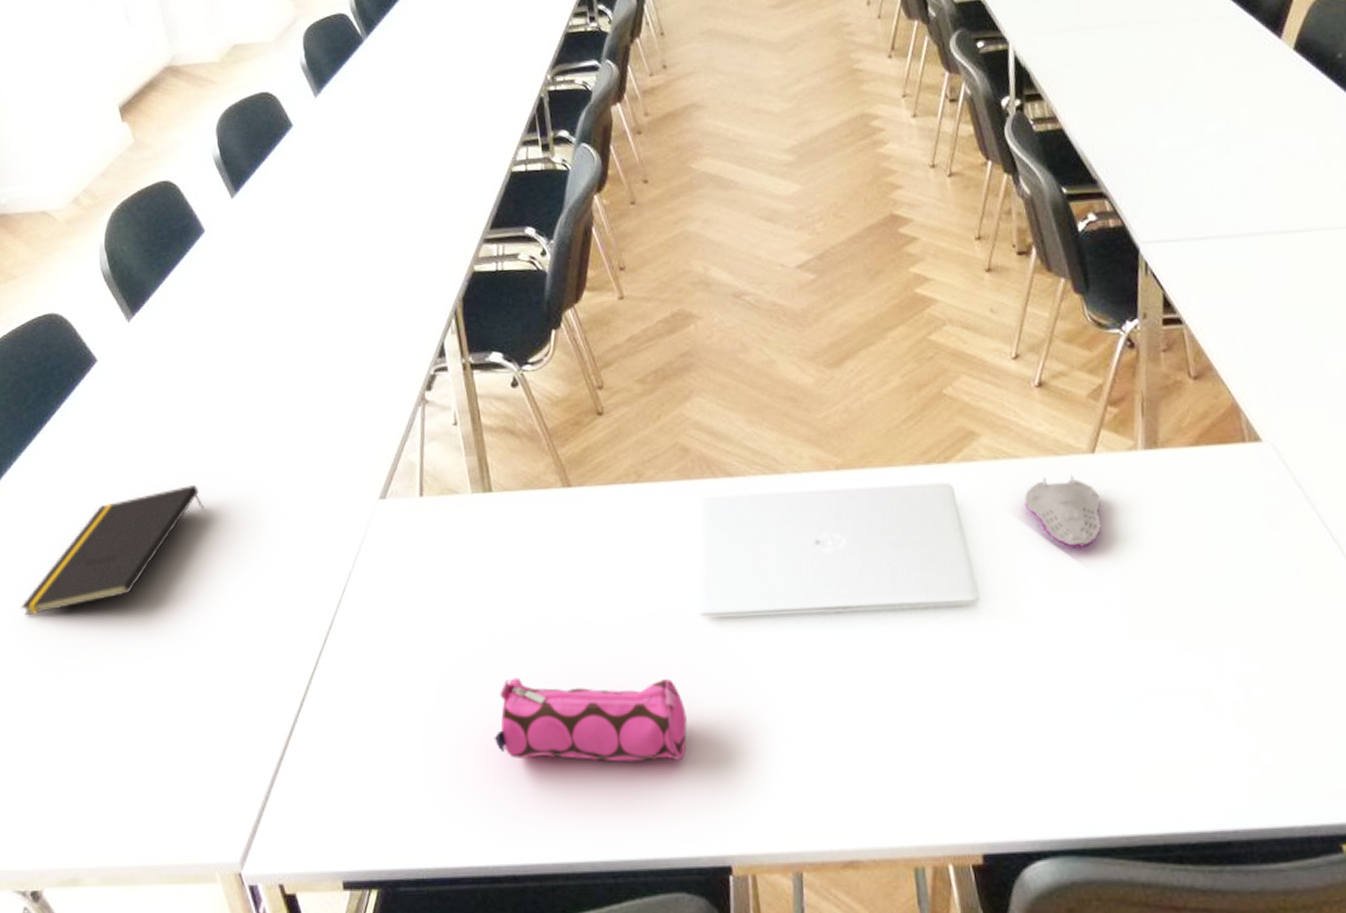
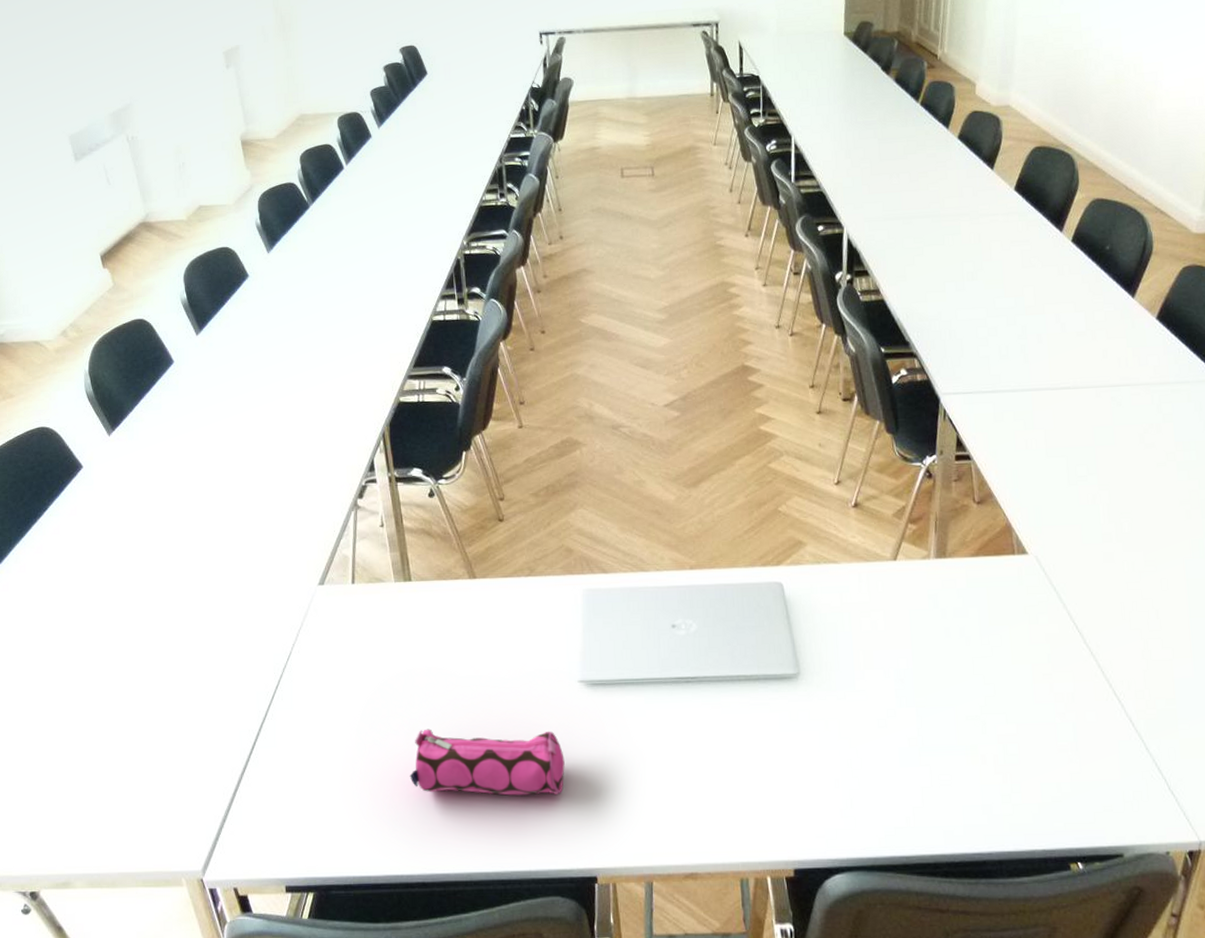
notepad: present [21,485,204,616] -> none [19,571,173,674]
computer mouse: present [1024,475,1102,548] -> none [839,577,900,634]

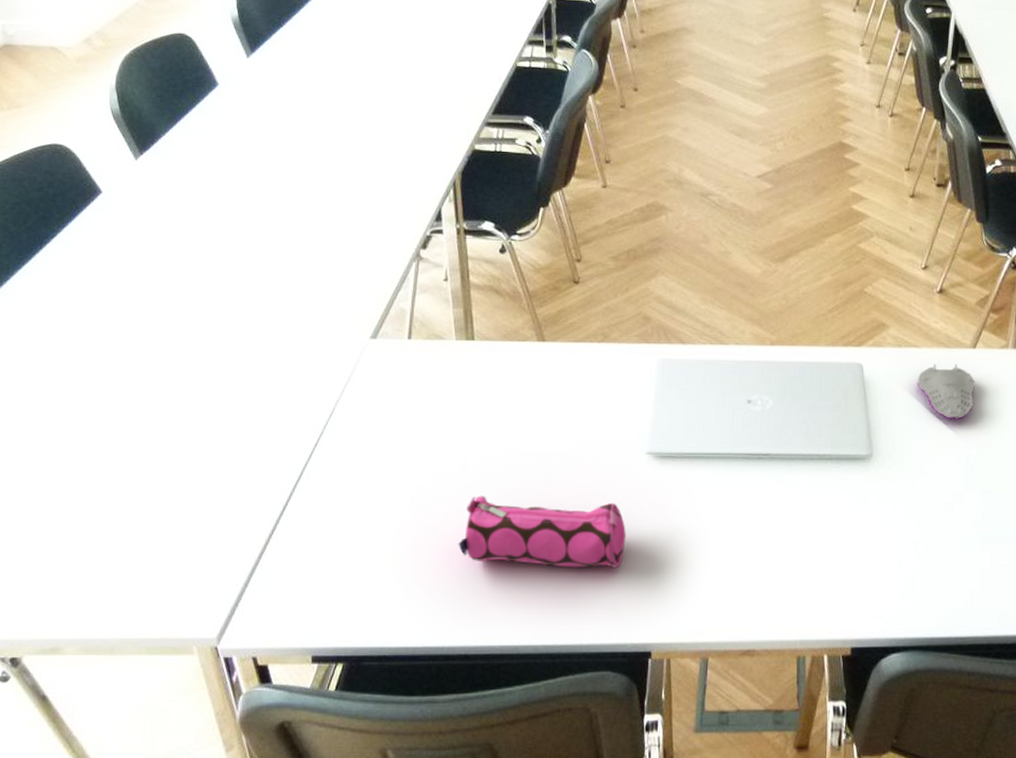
computer mouse: none [839,577,900,634] -> present [917,363,976,420]

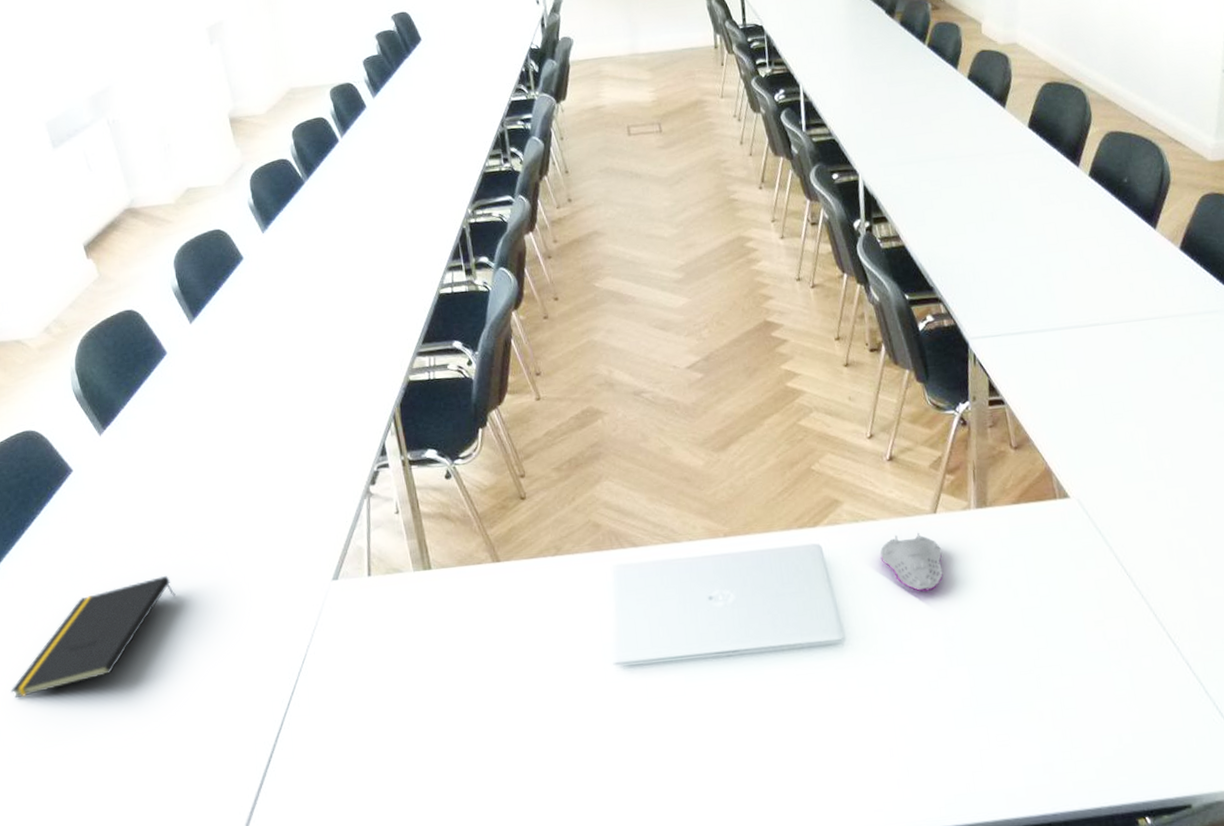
notepad: none [11,313,202,418] -> present [11,576,176,699]
pencil case: present [458,495,626,567] -> none [439,719,605,795]

